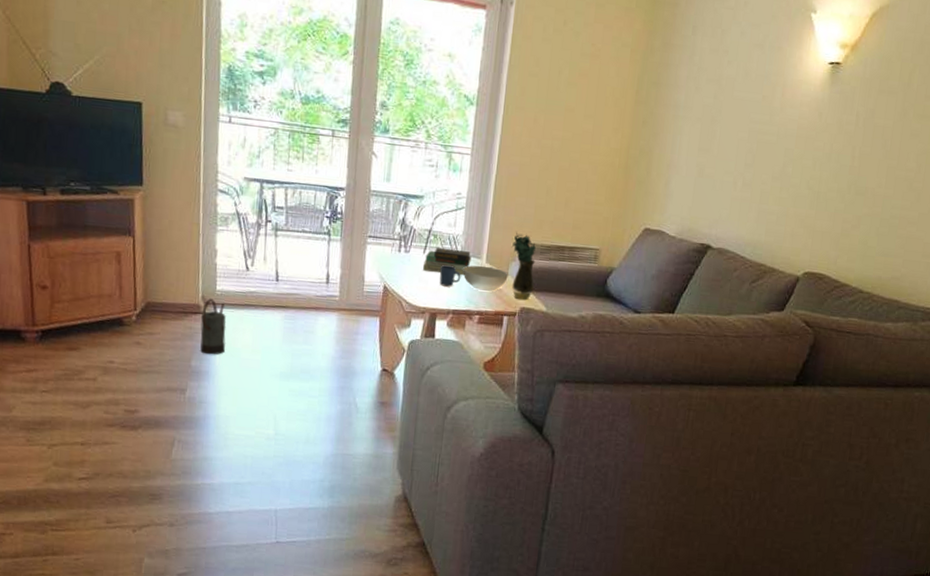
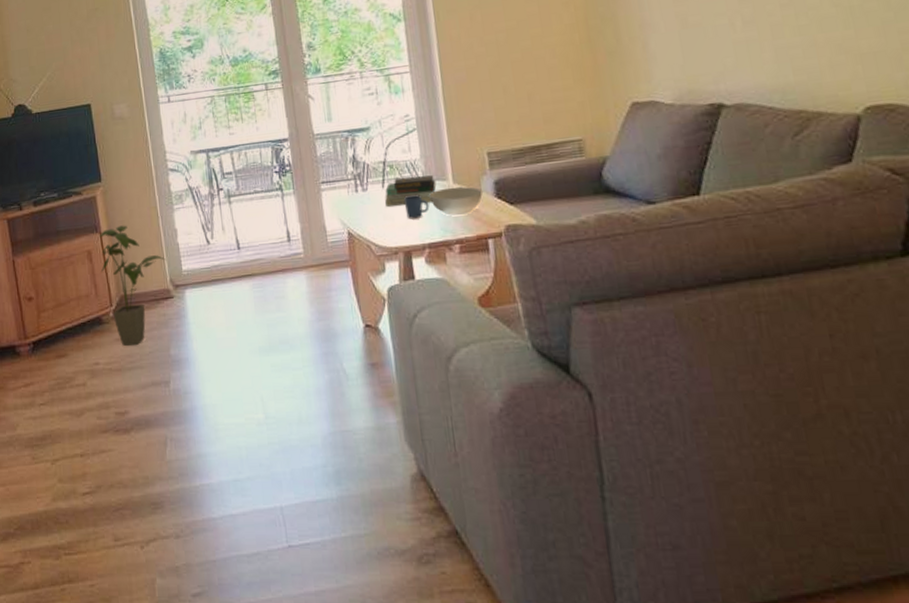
house plant: none [129,234,201,351] -> present [99,225,166,346]
watering can: present [200,299,227,355] -> none [172,281,200,340]
vase: present [512,232,536,301] -> none [478,142,516,218]

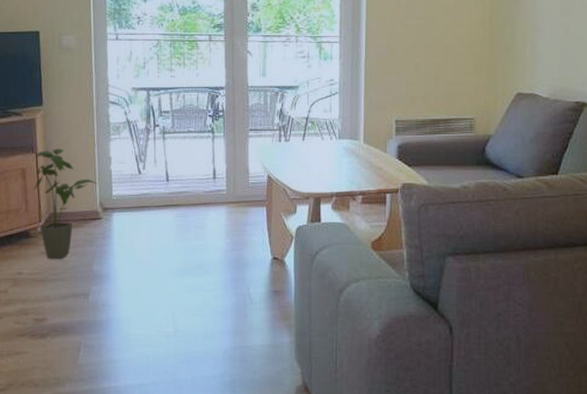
books: present [385,175,437,207] -> none [304,133,349,158]
mug: present [404,195,430,220] -> none [321,150,341,170]
bowl: present [429,186,483,216] -> none [342,146,387,170]

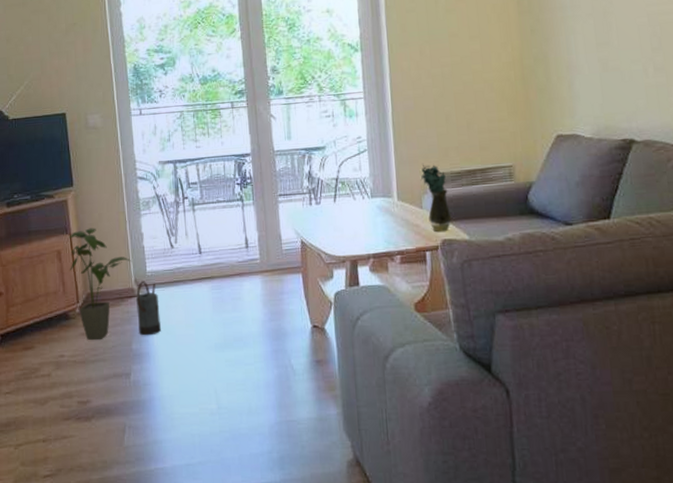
watering can: none [100,204,123,258] -> present [136,281,161,336]
vase: none [388,110,413,177] -> present [421,164,452,233]

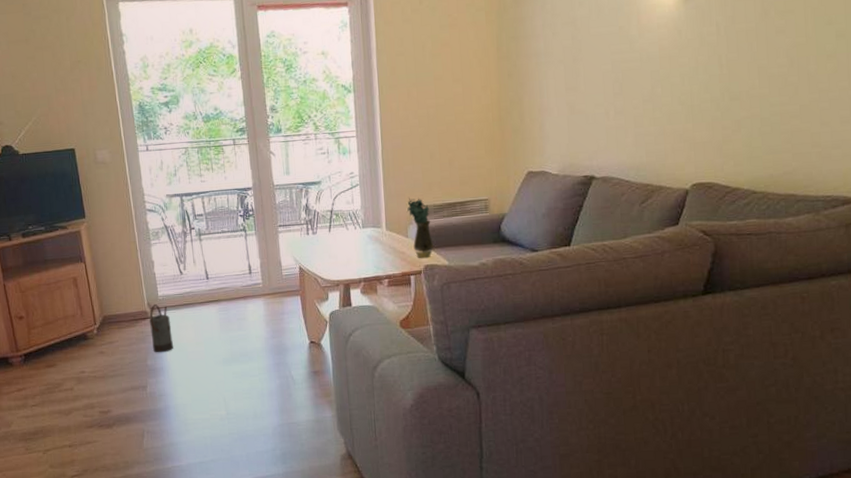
house plant: present [69,228,131,340] -> none [84,256,144,357]

